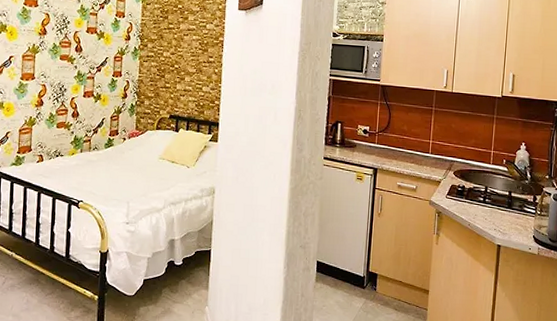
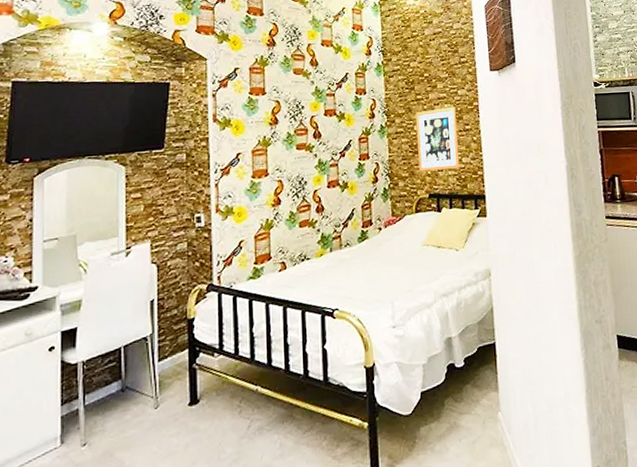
wall art: none [164,38,203,96] -> present [415,106,460,172]

